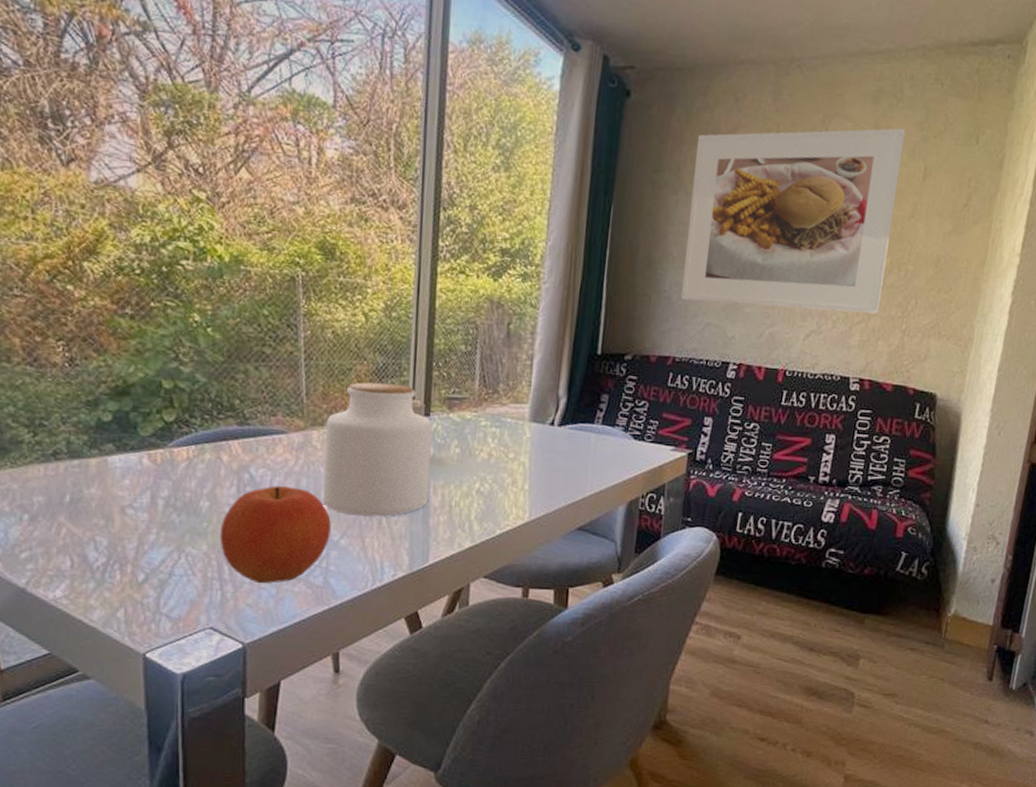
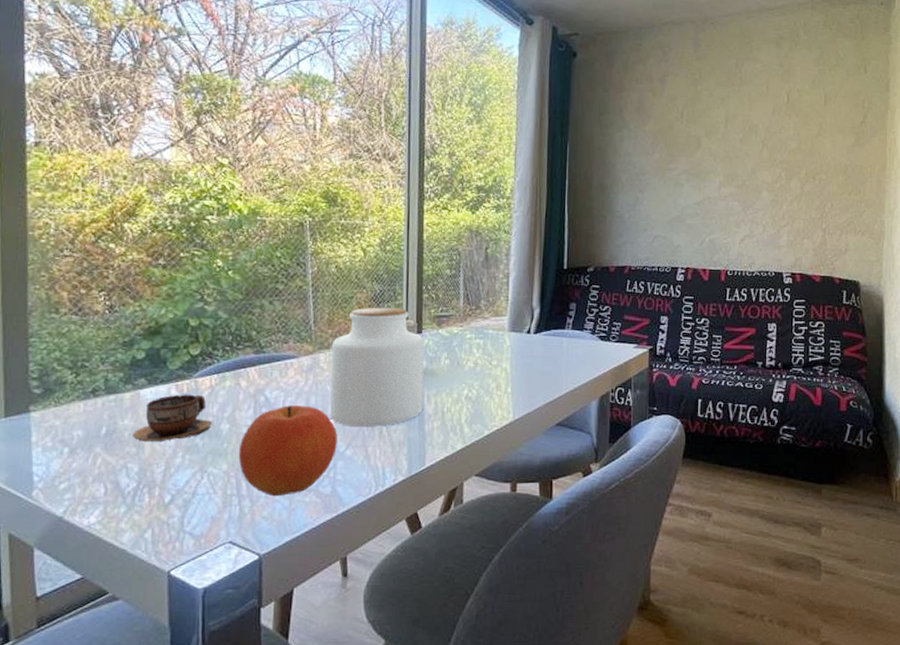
cup: none [101,464,191,516] -> present [133,394,213,442]
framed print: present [681,128,906,314] -> none [631,65,805,218]

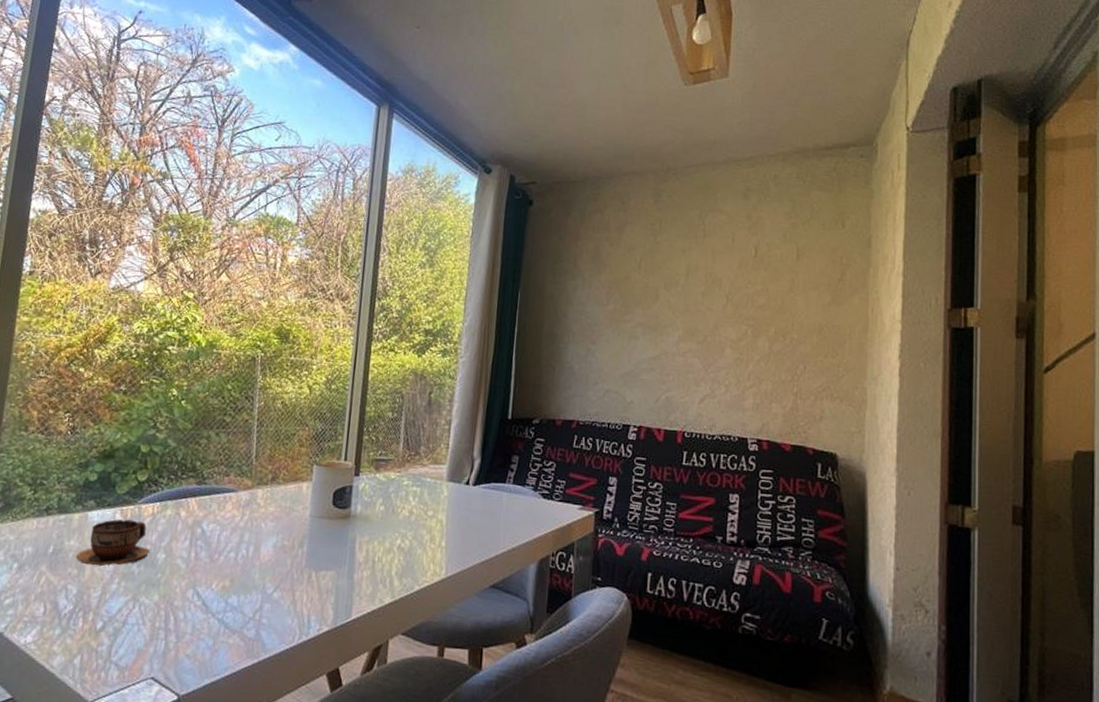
fruit: present [238,405,337,497] -> none [170,540,267,635]
jar: present [330,307,424,426] -> none [262,445,361,571]

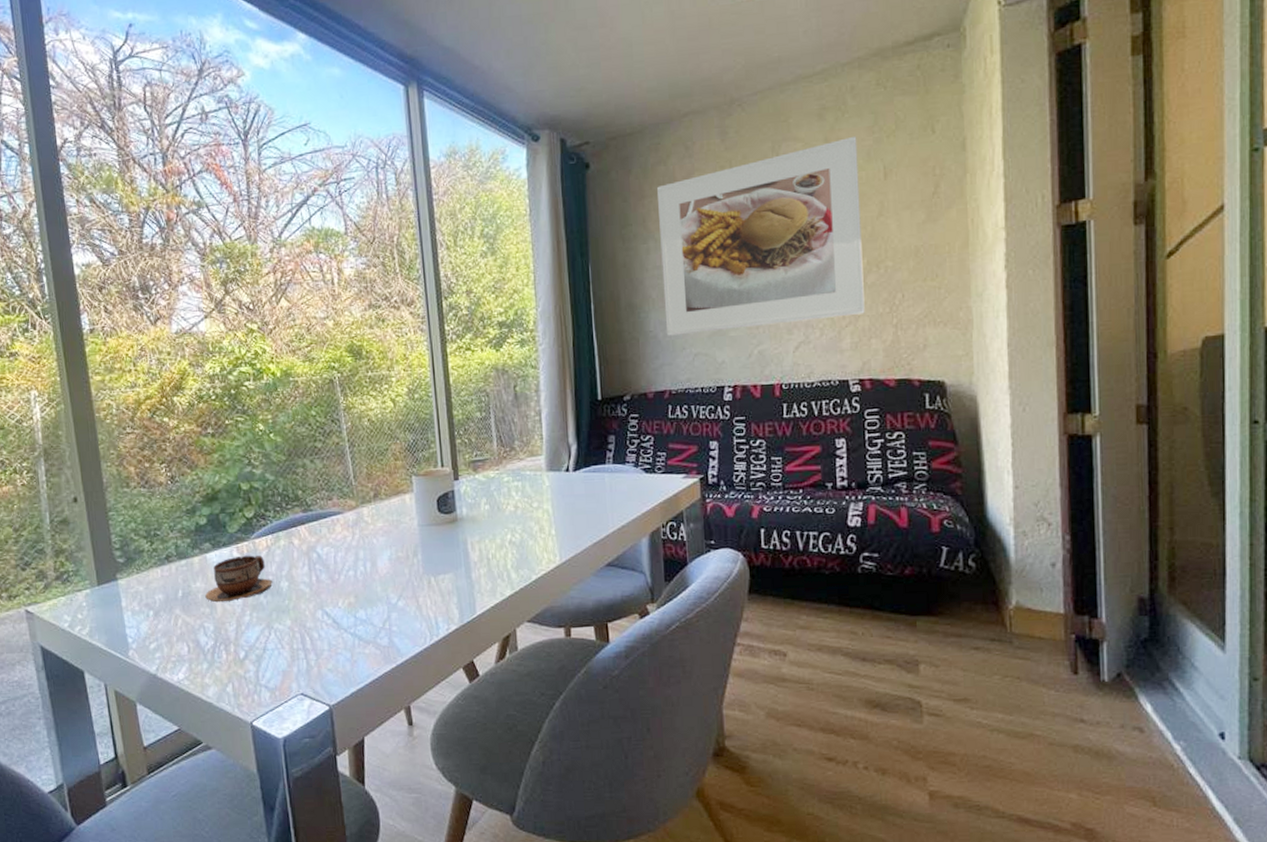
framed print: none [582,217,776,378] -> present [657,136,865,336]

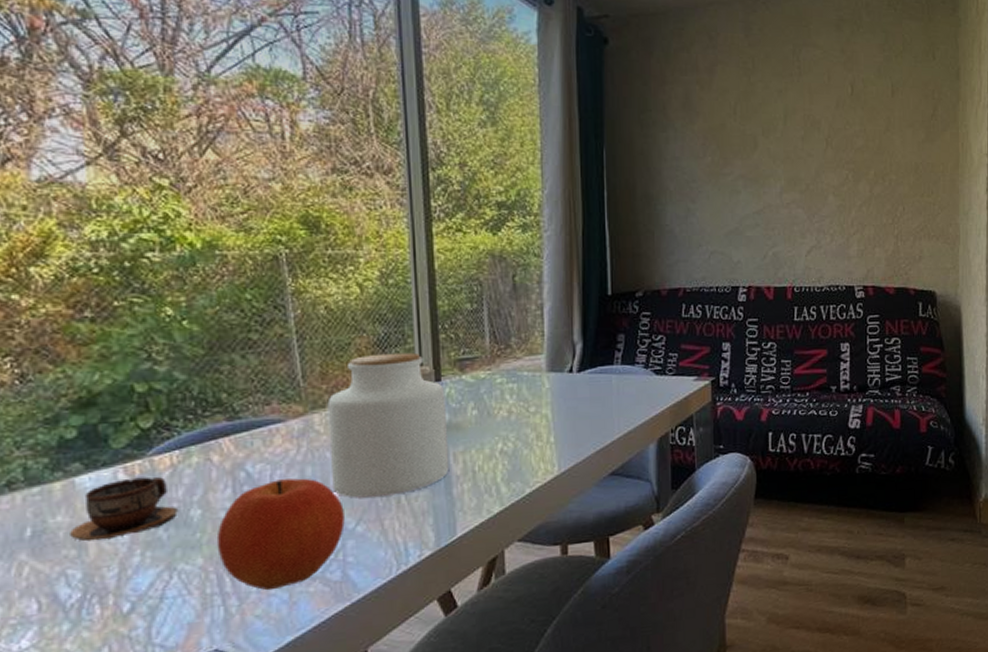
fruit: none [299,560,389,650] -> present [216,478,345,591]
jar: none [373,455,468,578] -> present [327,352,450,498]
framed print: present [657,136,865,336] -> none [679,51,871,231]

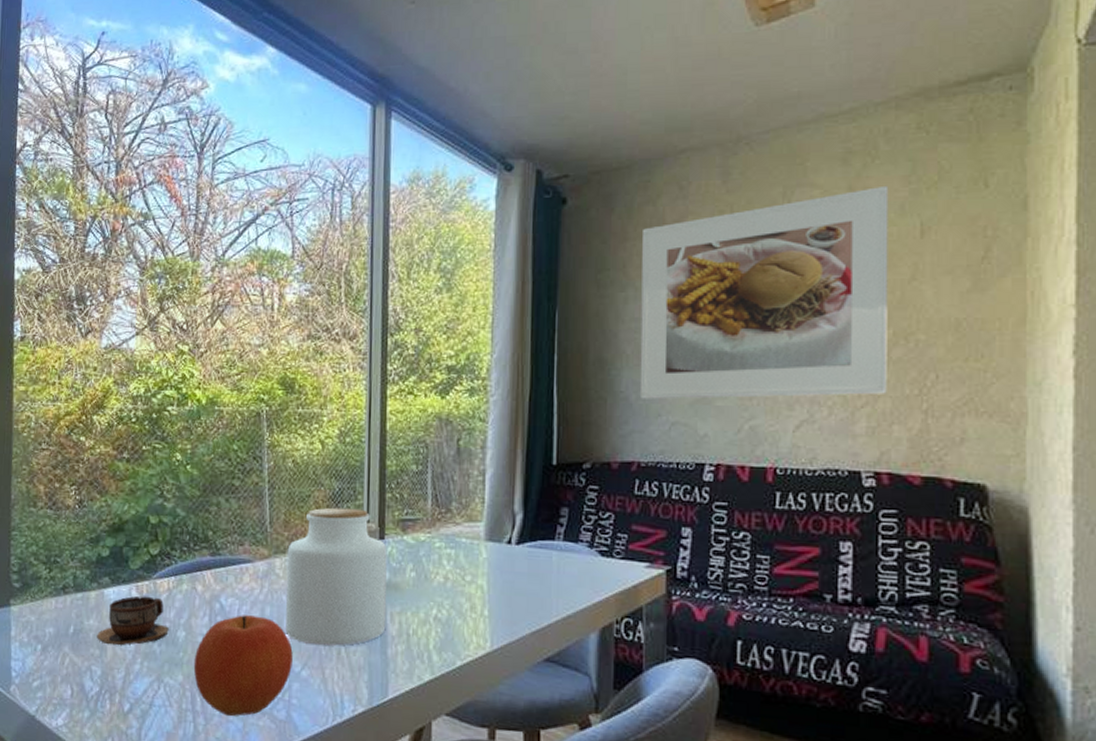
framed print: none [679,51,871,231] -> present [639,185,889,399]

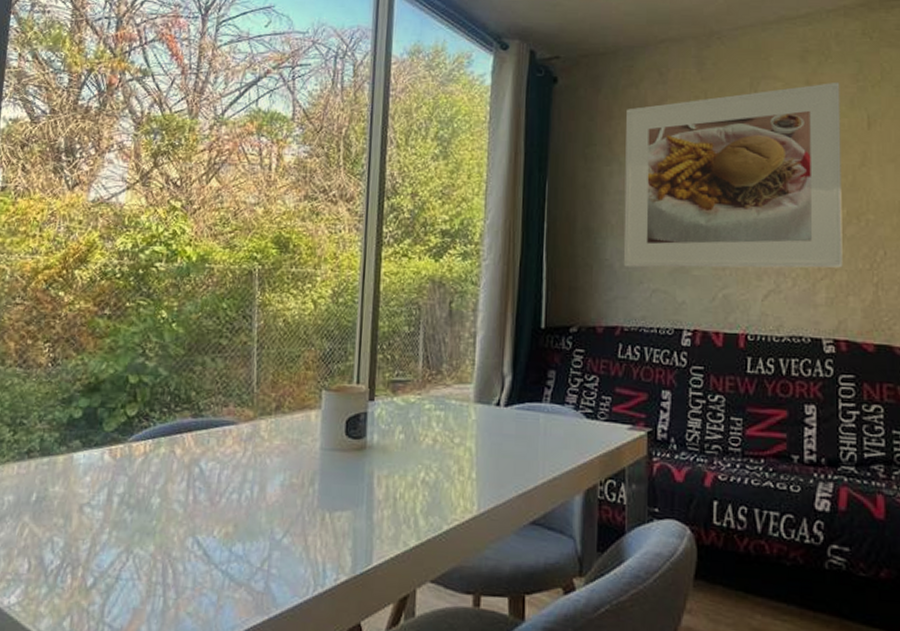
cup: present [97,596,170,646] -> none [61,460,144,515]
fruit: present [193,615,293,717] -> none [166,479,275,589]
jar: present [285,507,387,646] -> none [268,368,377,512]

